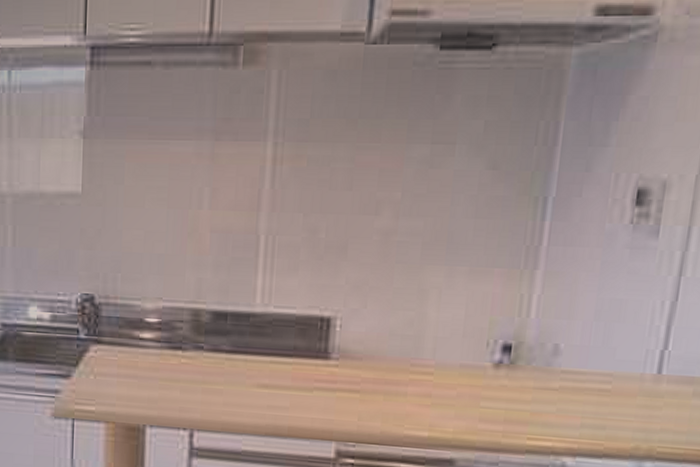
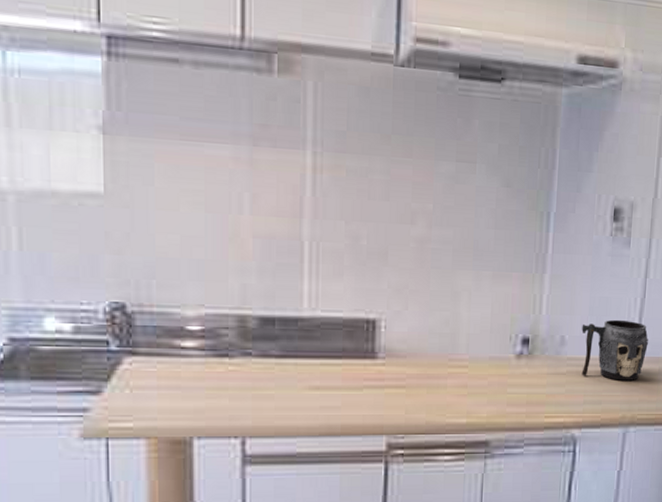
mug: none [579,326,679,404] -> present [581,319,648,381]

